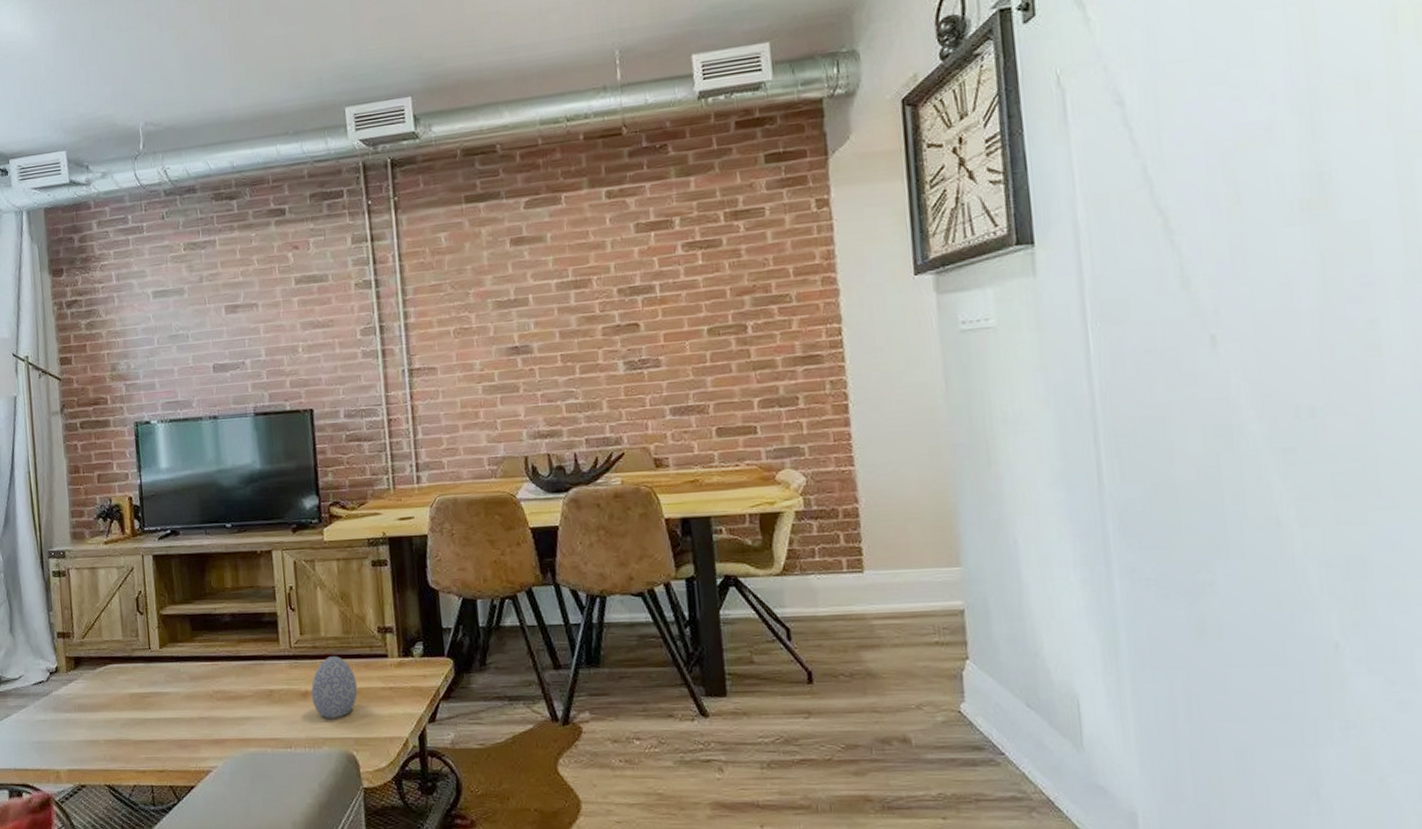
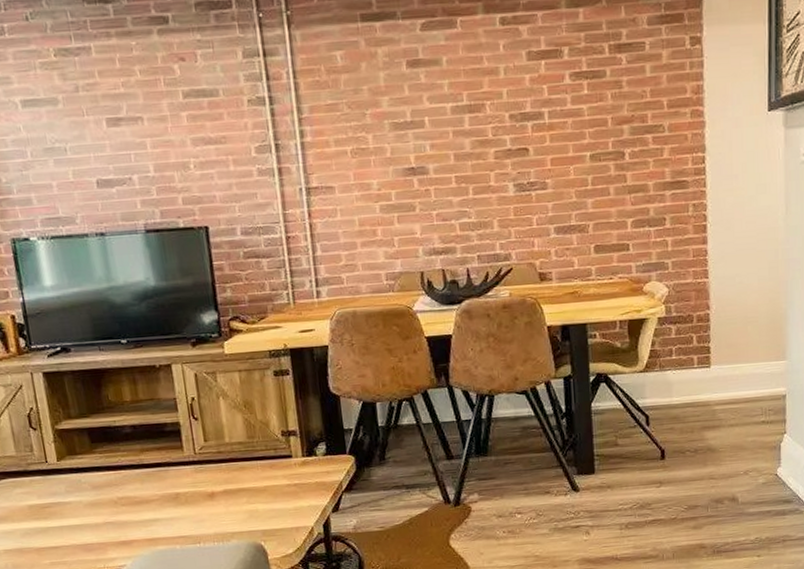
decorative egg: present [311,656,358,718] -> none [217,459,264,515]

